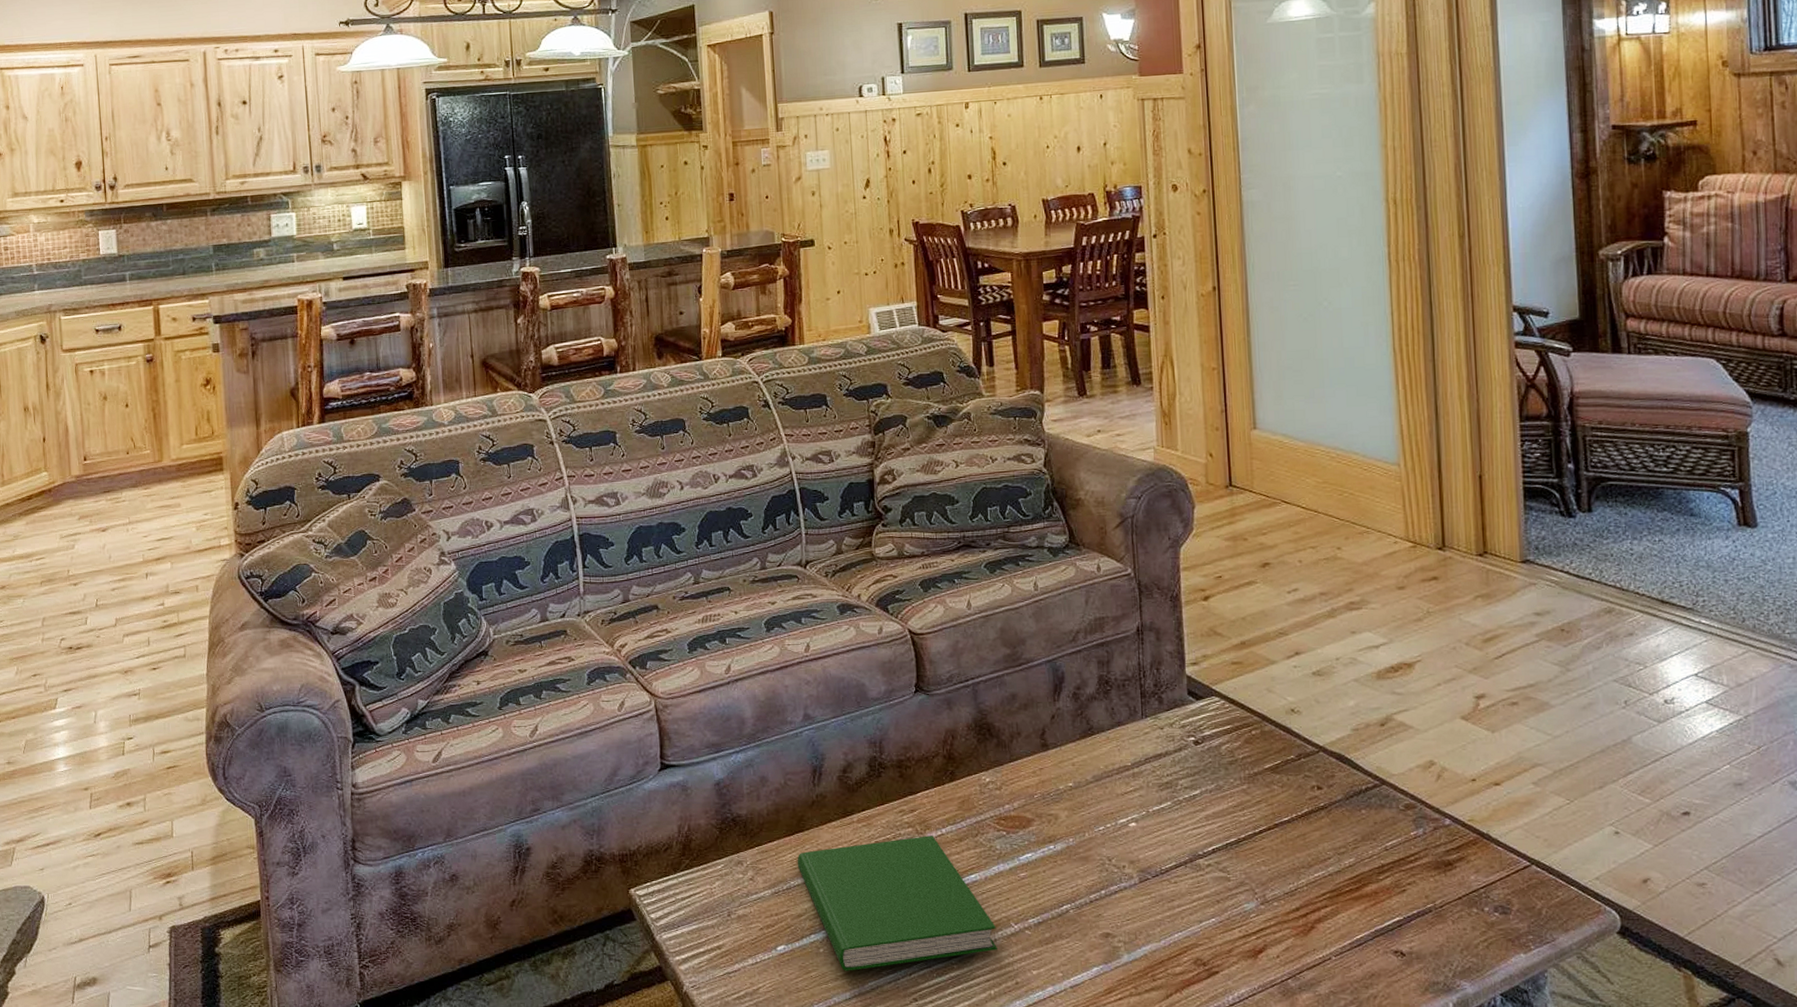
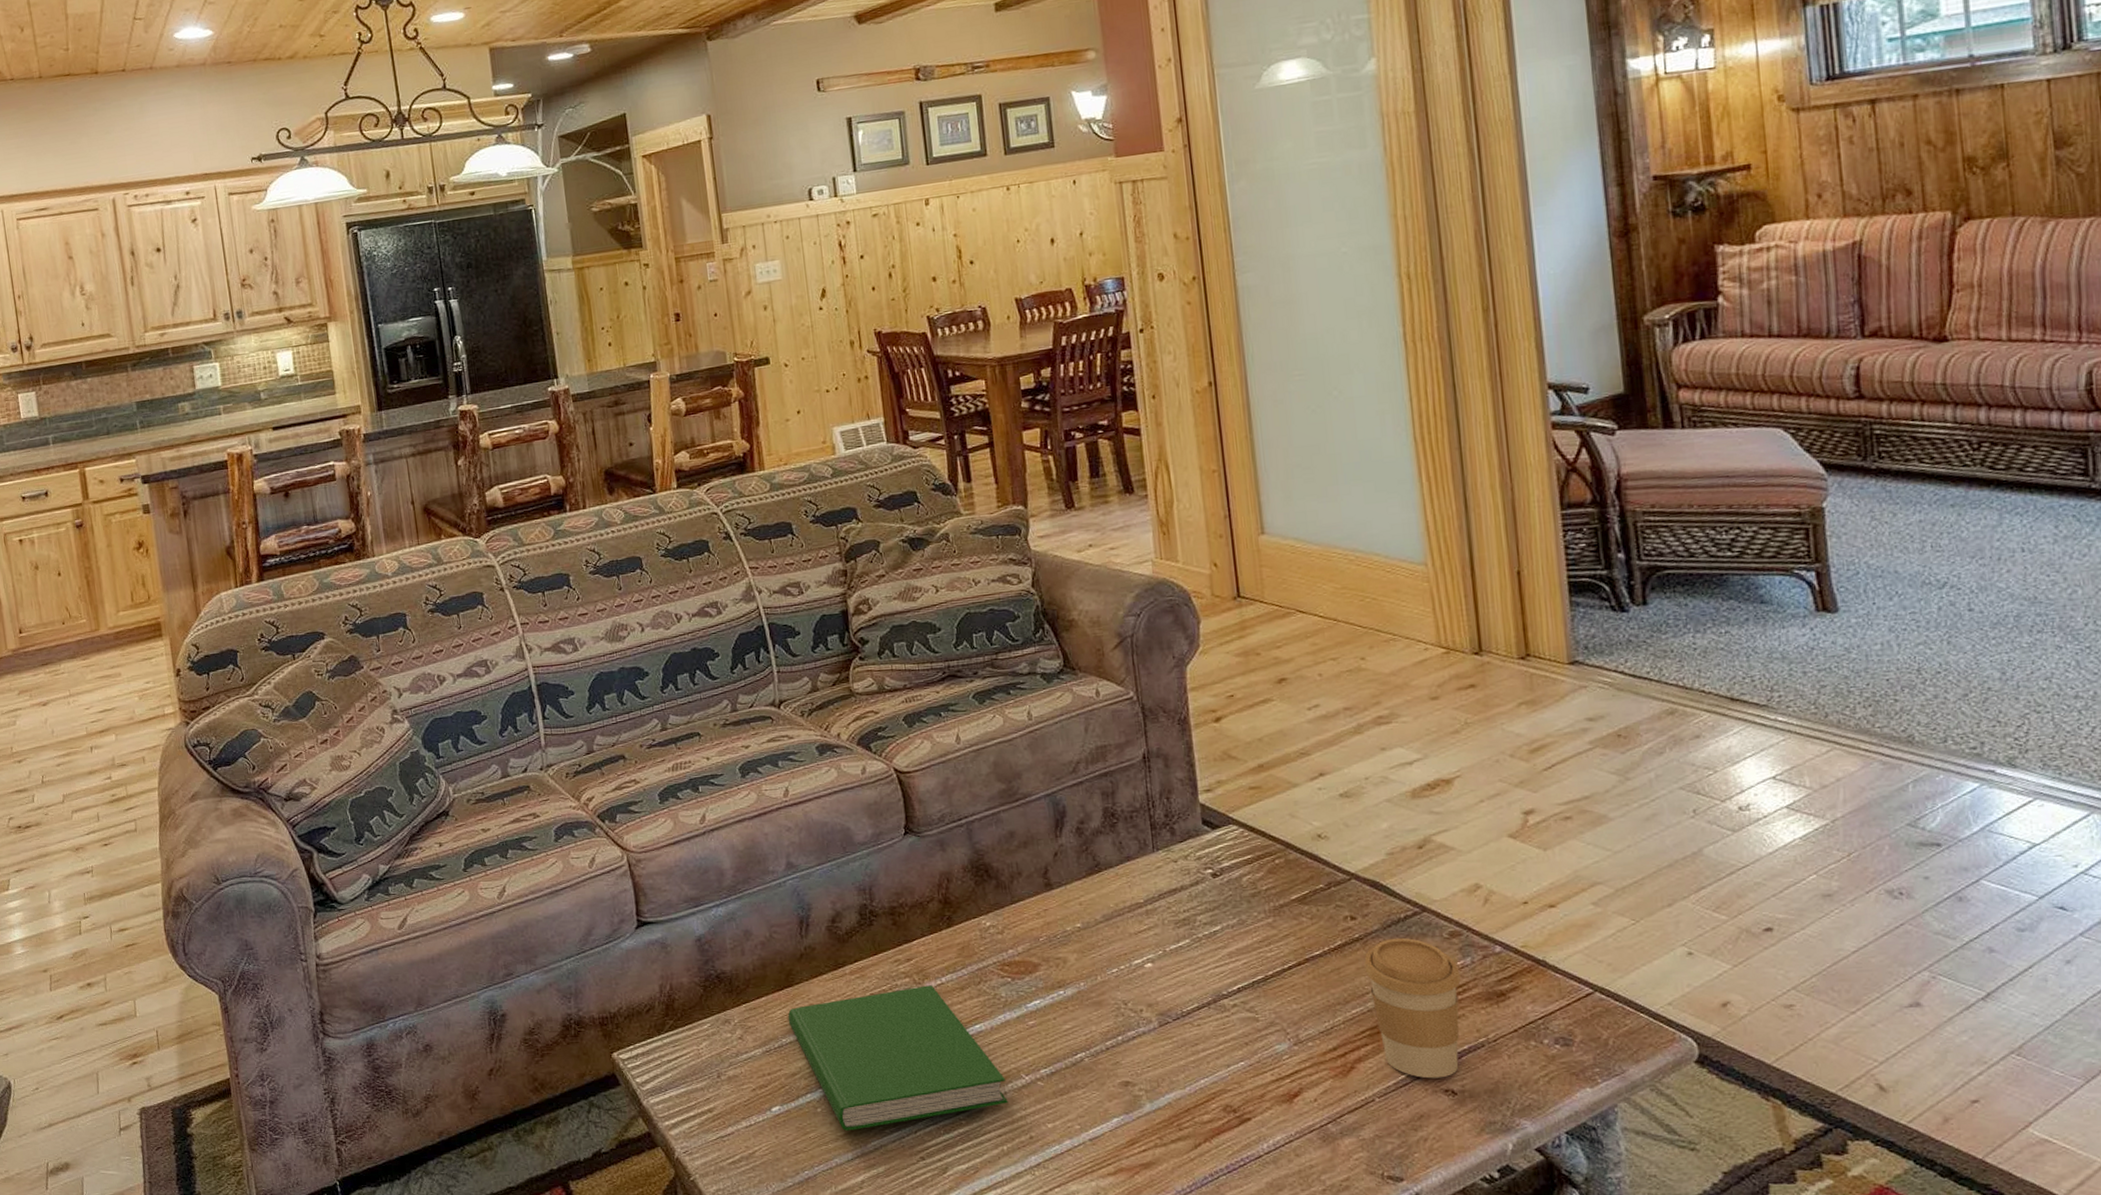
coffee cup: none [1327,808,1413,940] -> present [1363,937,1461,1079]

